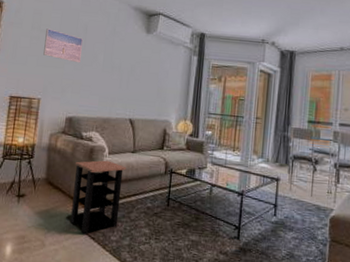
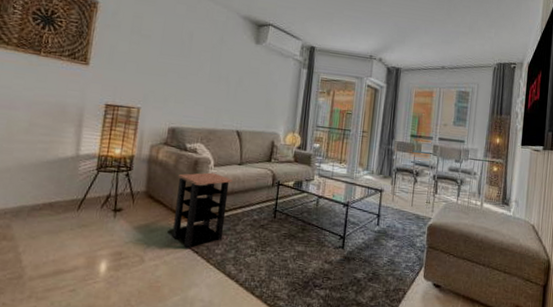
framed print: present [43,28,83,63] -> none [144,33,188,72]

